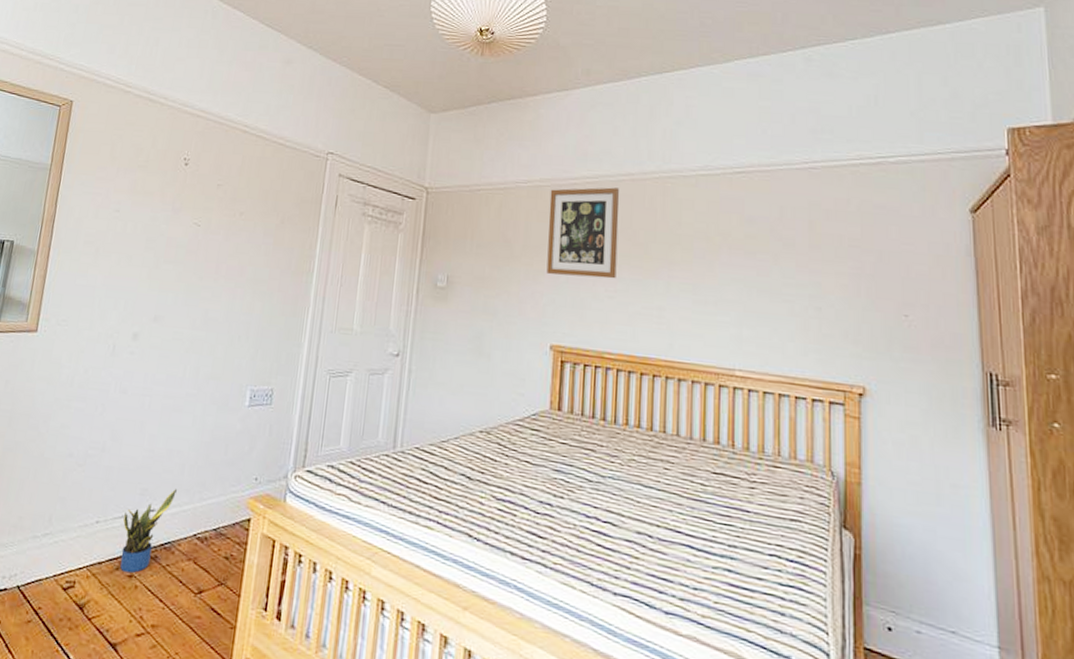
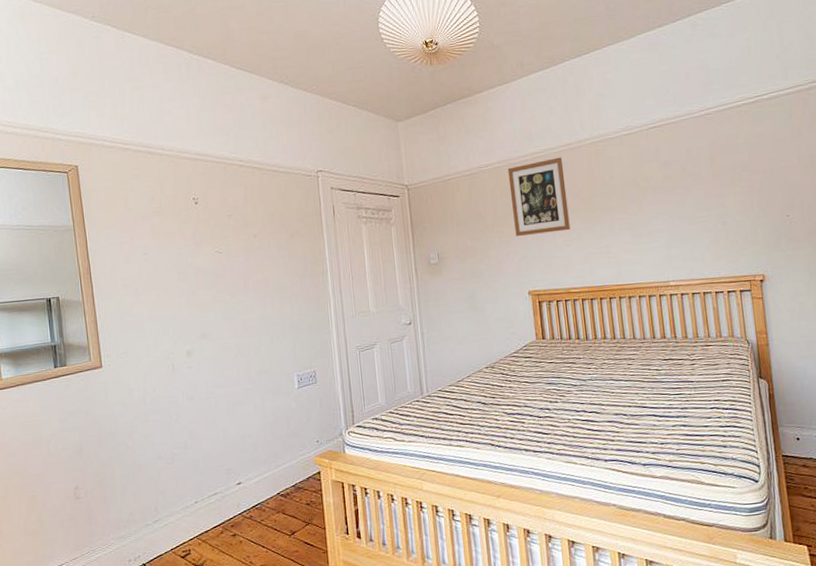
potted plant: present [120,489,178,574] -> none [217,463,256,534]

